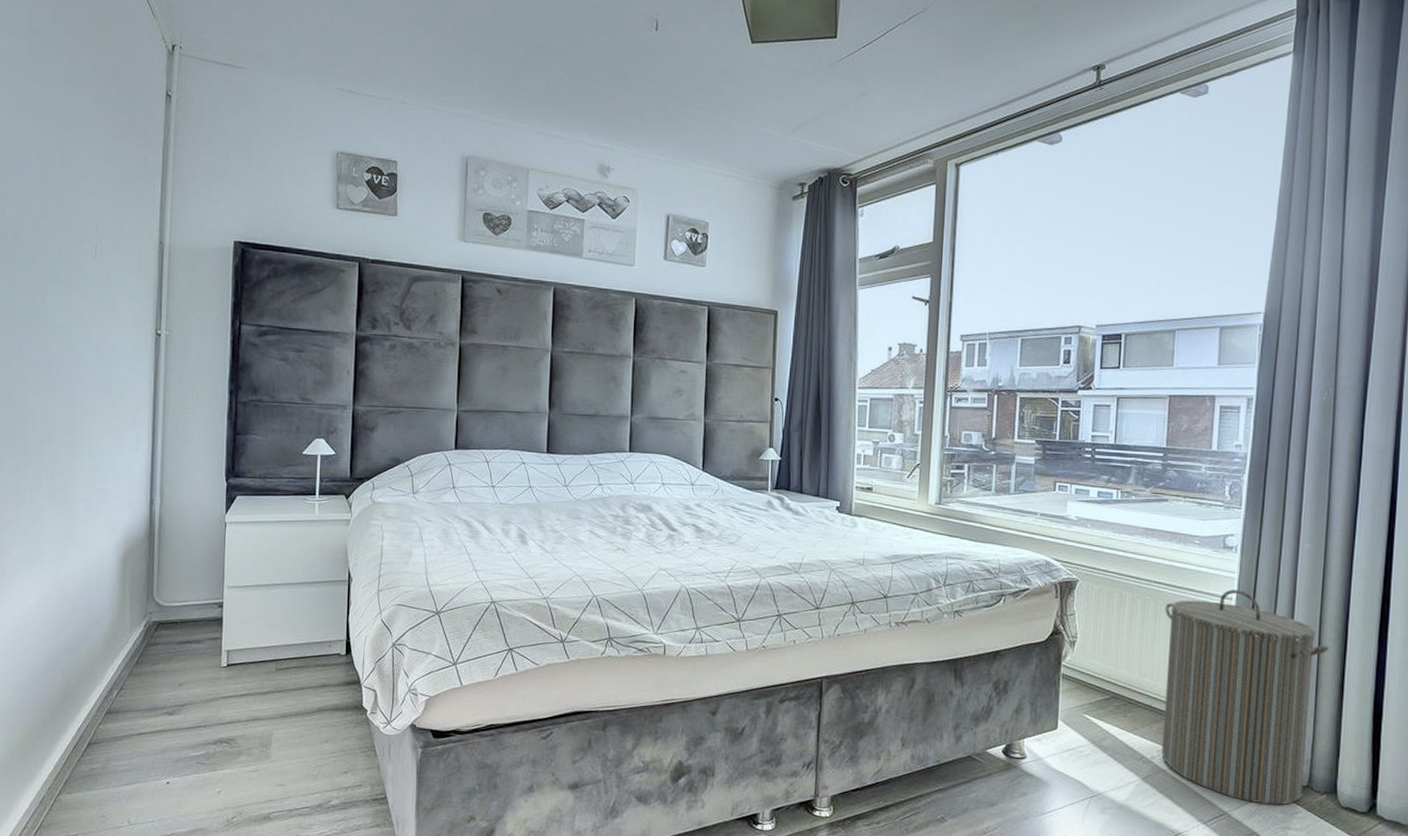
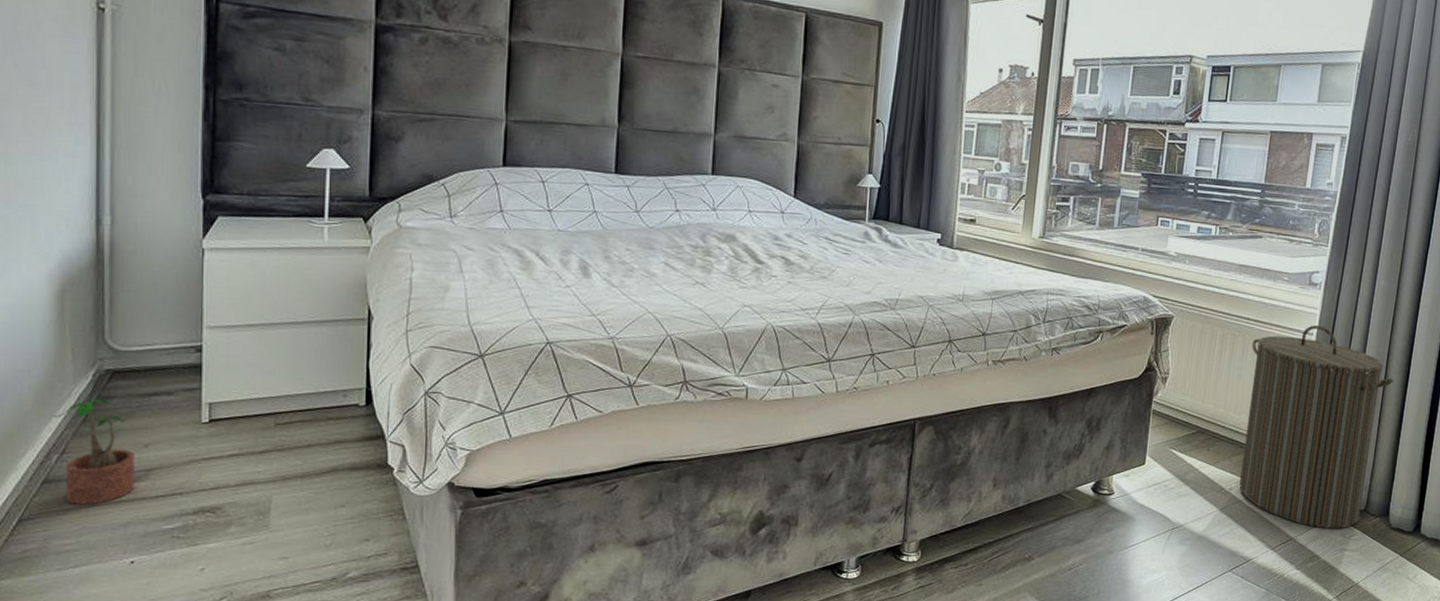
potted plant: none [115,645,172,733] -> present [52,398,135,505]

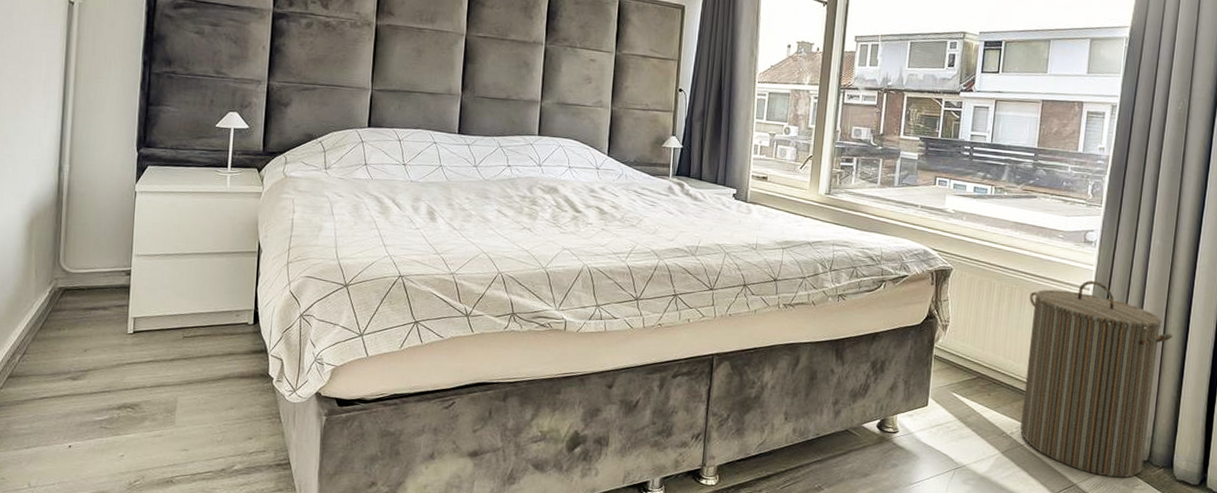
potted plant: present [52,398,135,505] -> none [18,310,77,397]

